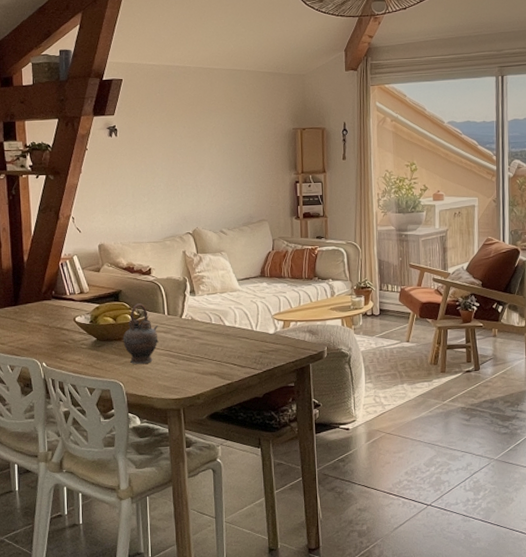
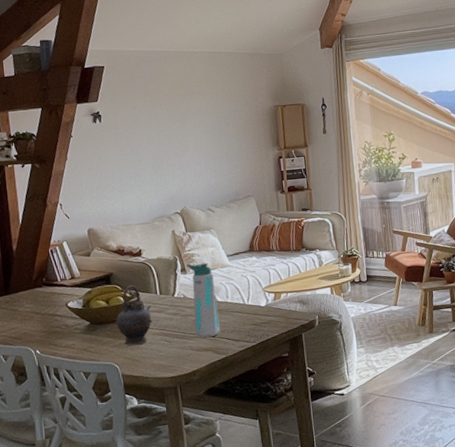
water bottle: none [195,285,227,361] -> present [186,262,221,338]

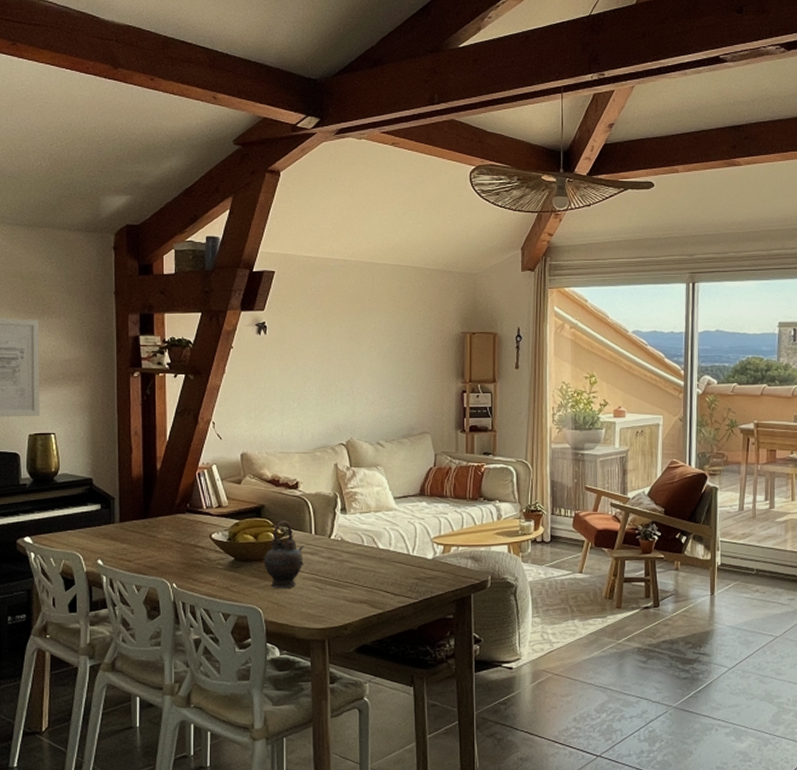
water bottle: present [186,262,221,338] -> none [347,503,380,588]

